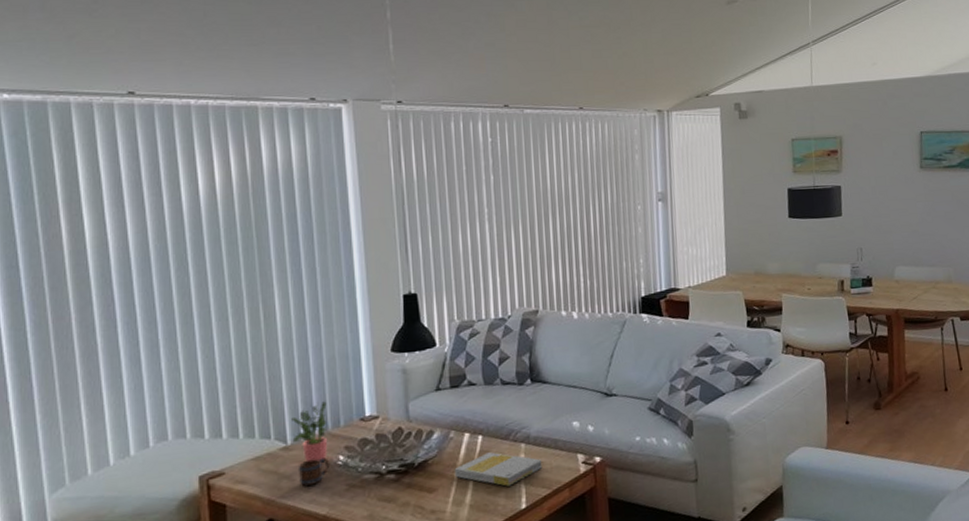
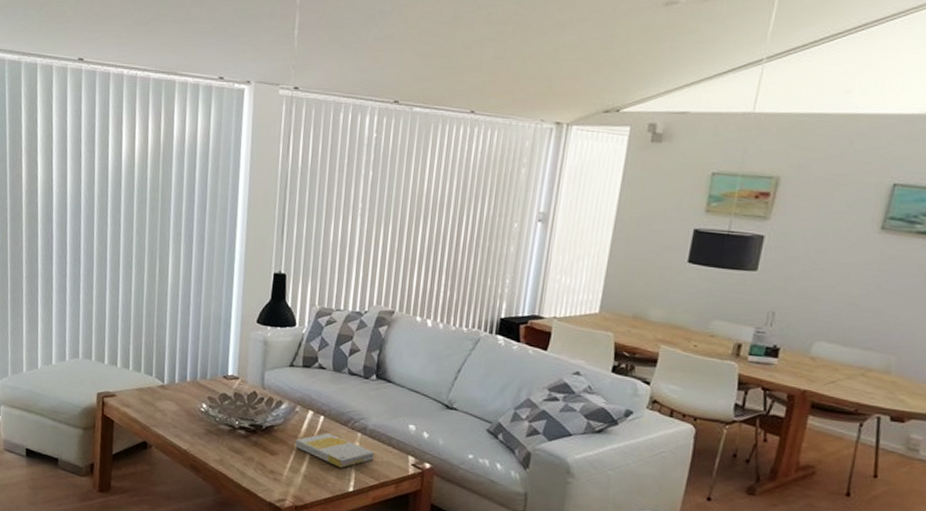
potted plant: present [291,401,328,462] -> none [169,354,199,404]
mug: present [299,458,331,486] -> none [170,400,195,423]

